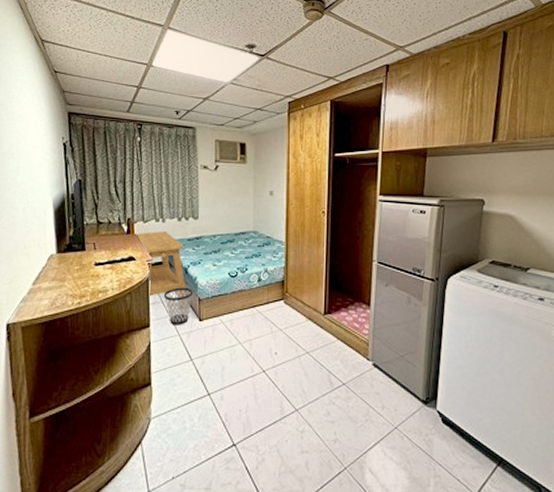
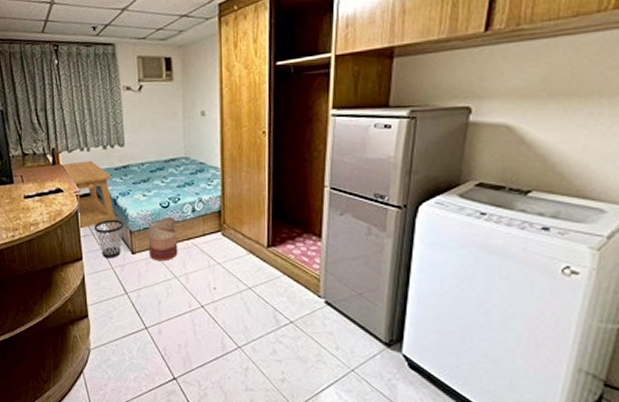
basket: none [215,285,244,328] -> present [147,216,178,262]

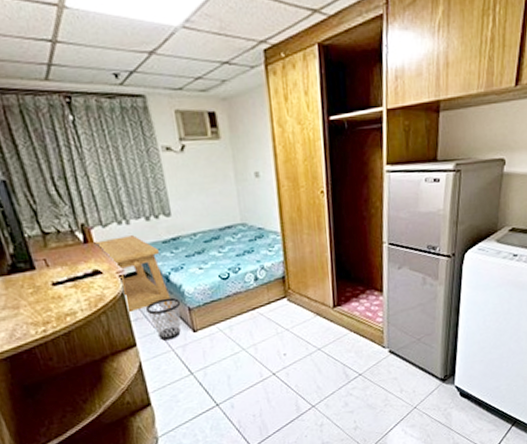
basket: present [147,216,178,262] -> none [207,287,244,336]

